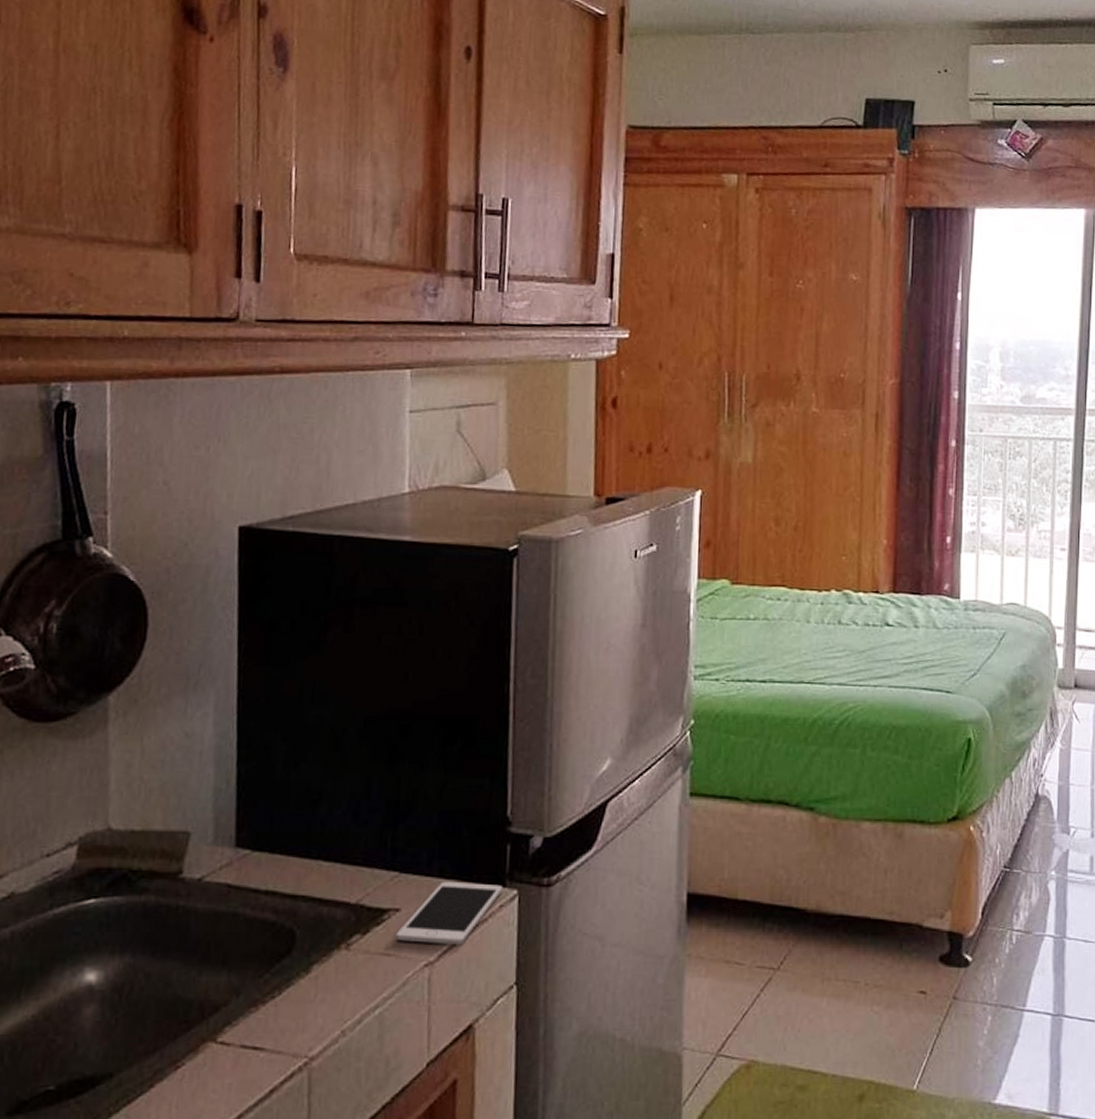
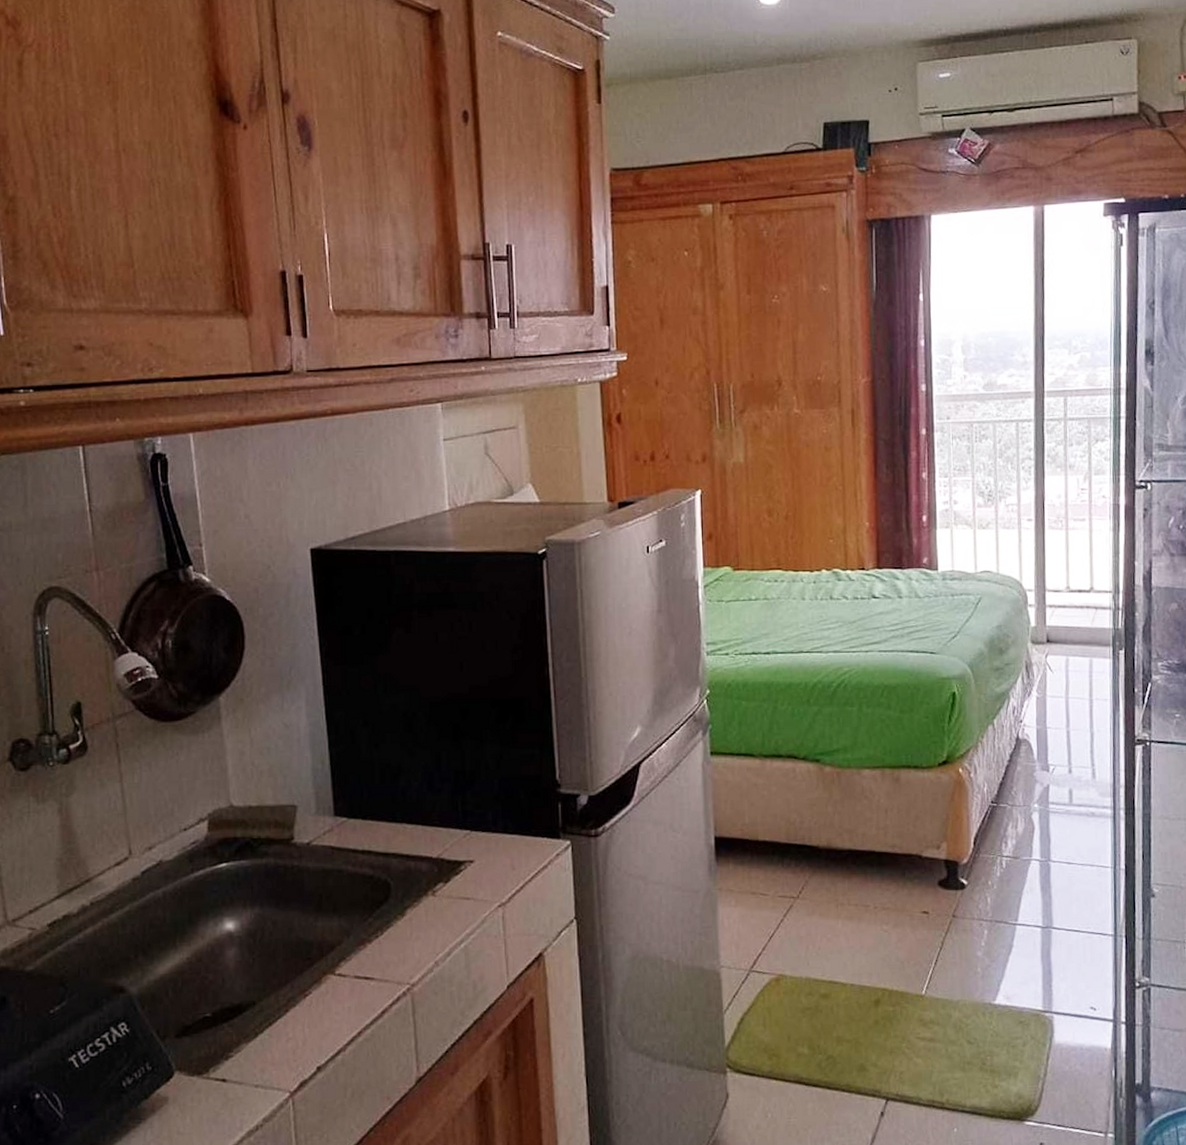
cell phone: present [395,881,503,945] -> none [472,836,558,888]

